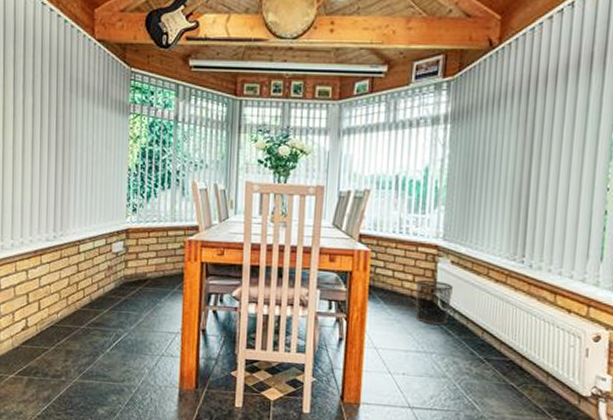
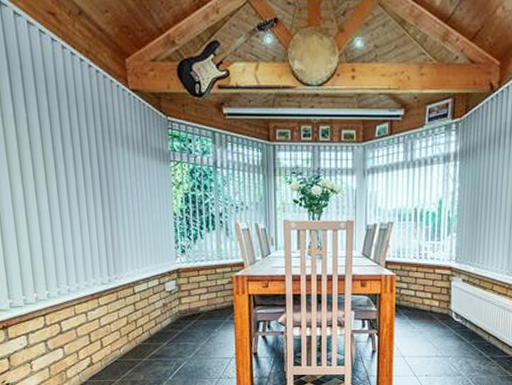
waste bin: present [415,279,453,325] -> none [434,296,464,334]

